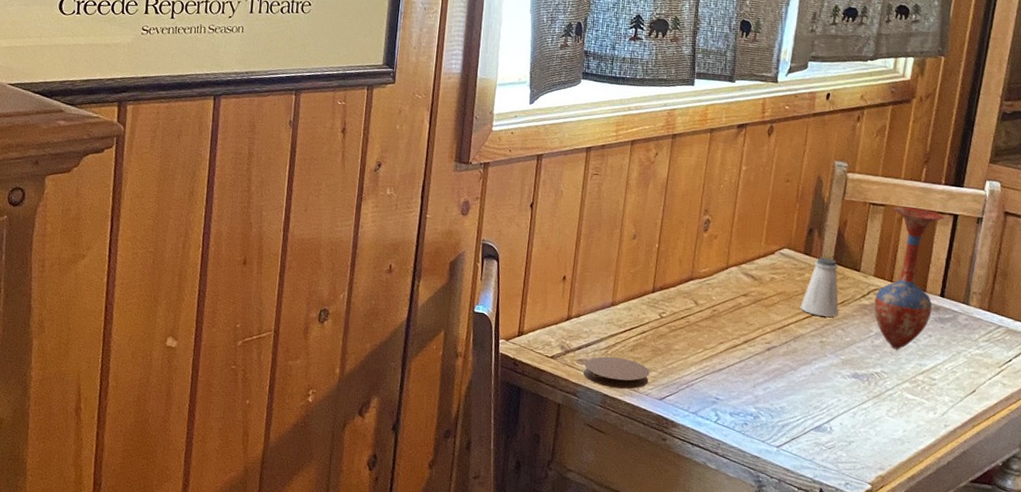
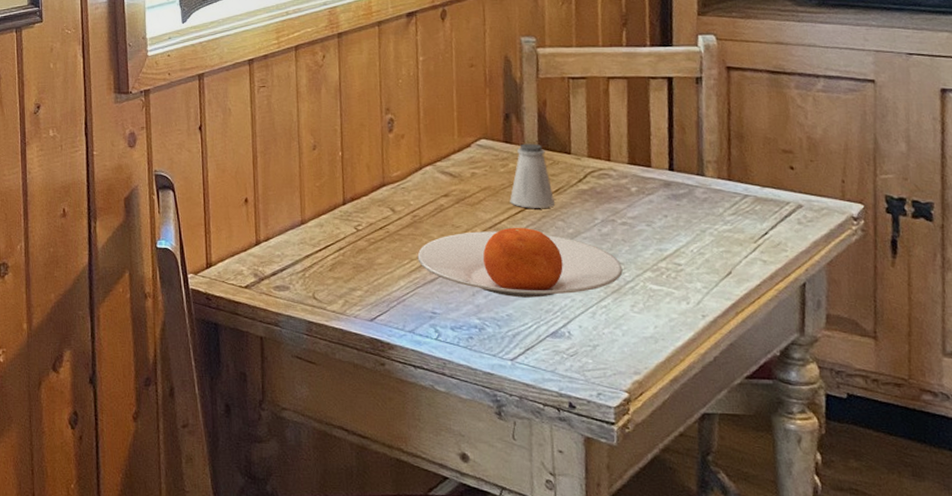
coaster: present [583,356,650,389] -> none [282,279,355,313]
plate: none [710,330,886,395] -> present [417,227,623,298]
vase: present [874,206,944,349] -> none [593,75,663,235]

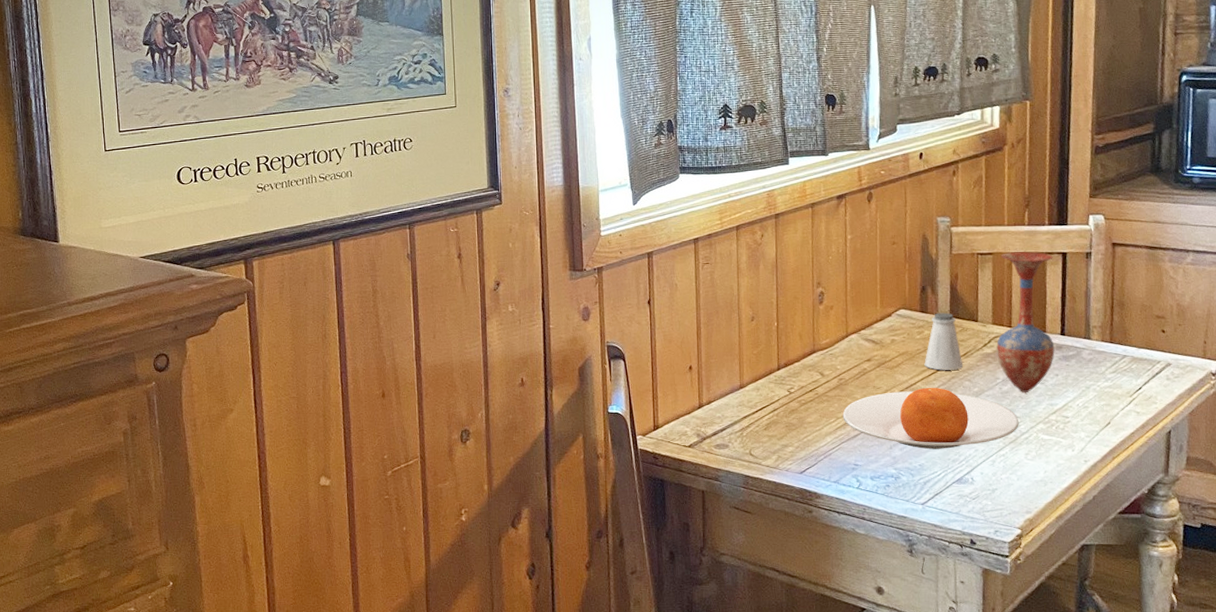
vase: none [593,75,663,235] -> present [996,251,1055,393]

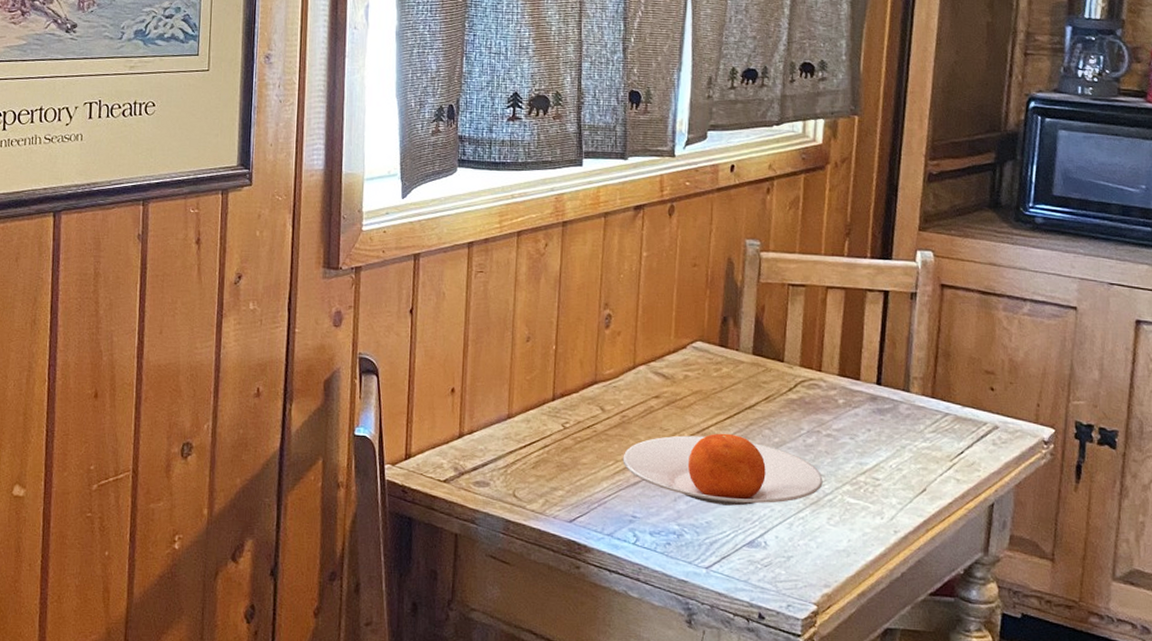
saltshaker: present [924,312,963,370] -> none [720,348,763,415]
vase: present [996,251,1055,393] -> none [803,285,873,448]

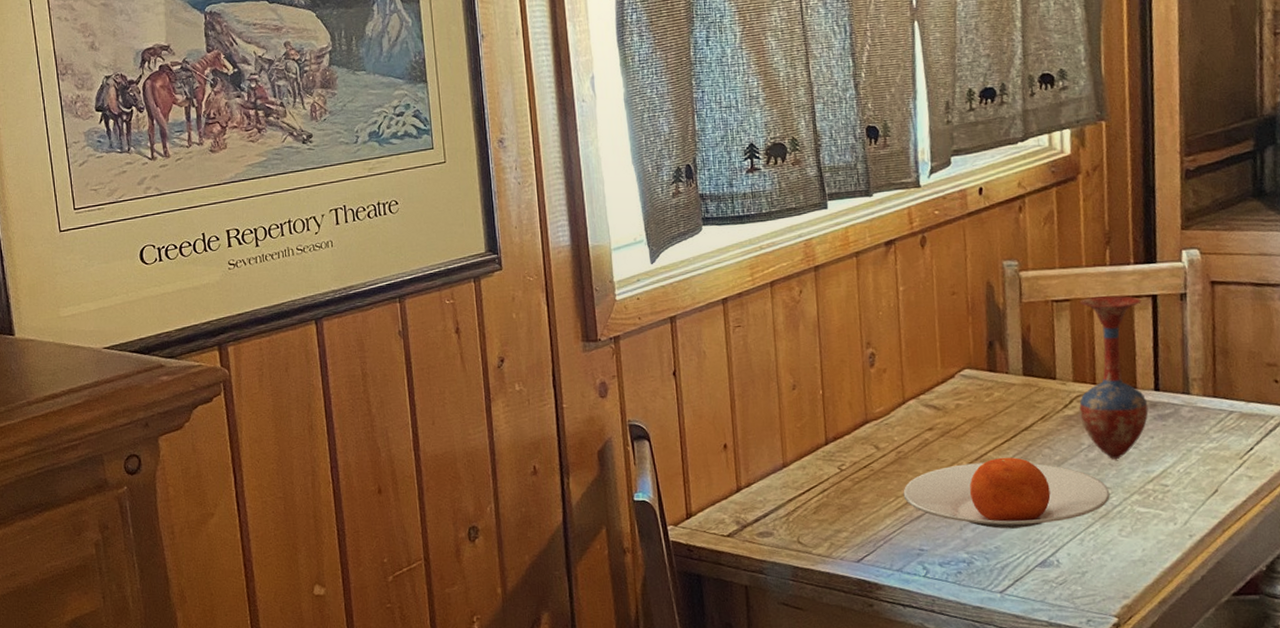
vase: none [803,285,873,448] -> present [1079,295,1149,459]

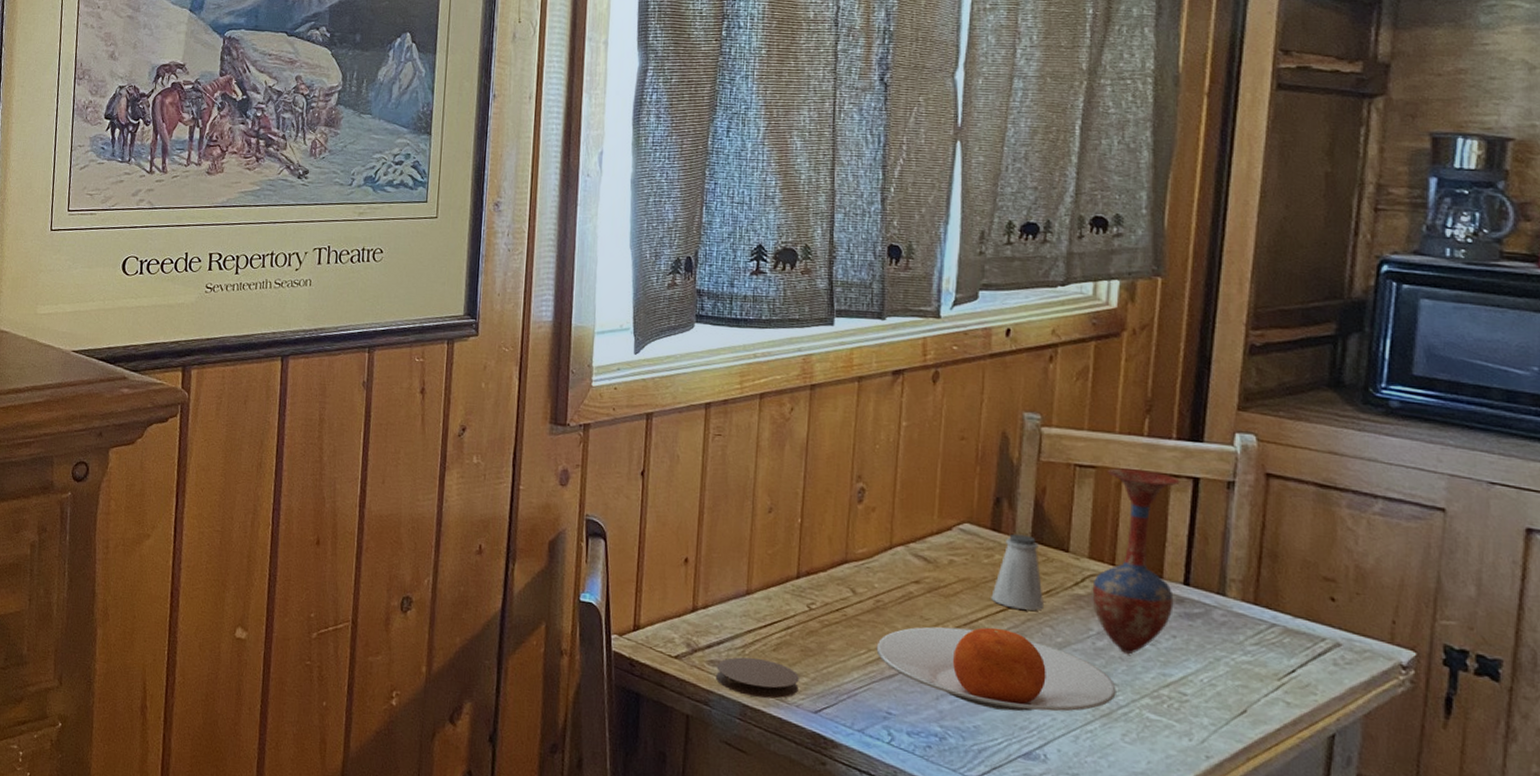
coaster: none [766,523,841,558] -> present [716,657,799,699]
saltshaker: none [995,370,1041,438] -> present [991,534,1043,611]

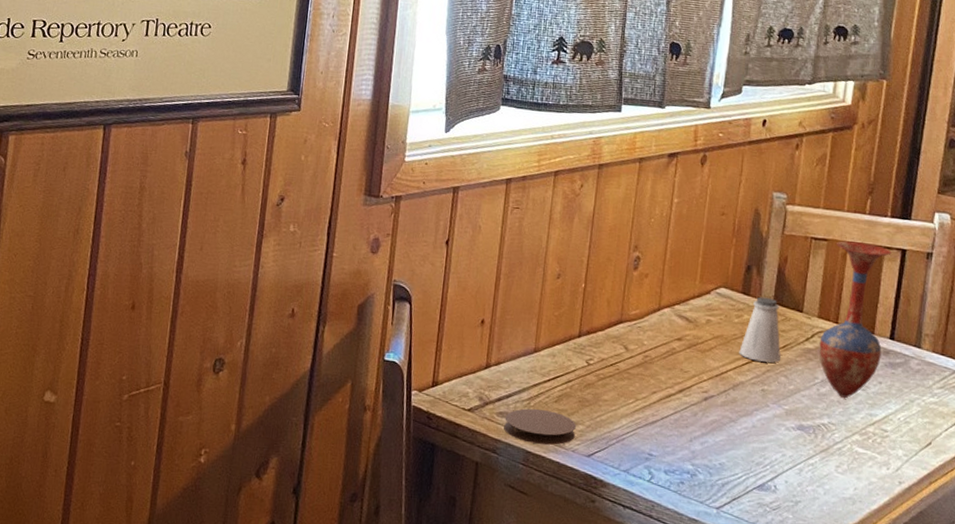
plate: present [876,626,1116,712] -> none [642,377,834,450]

